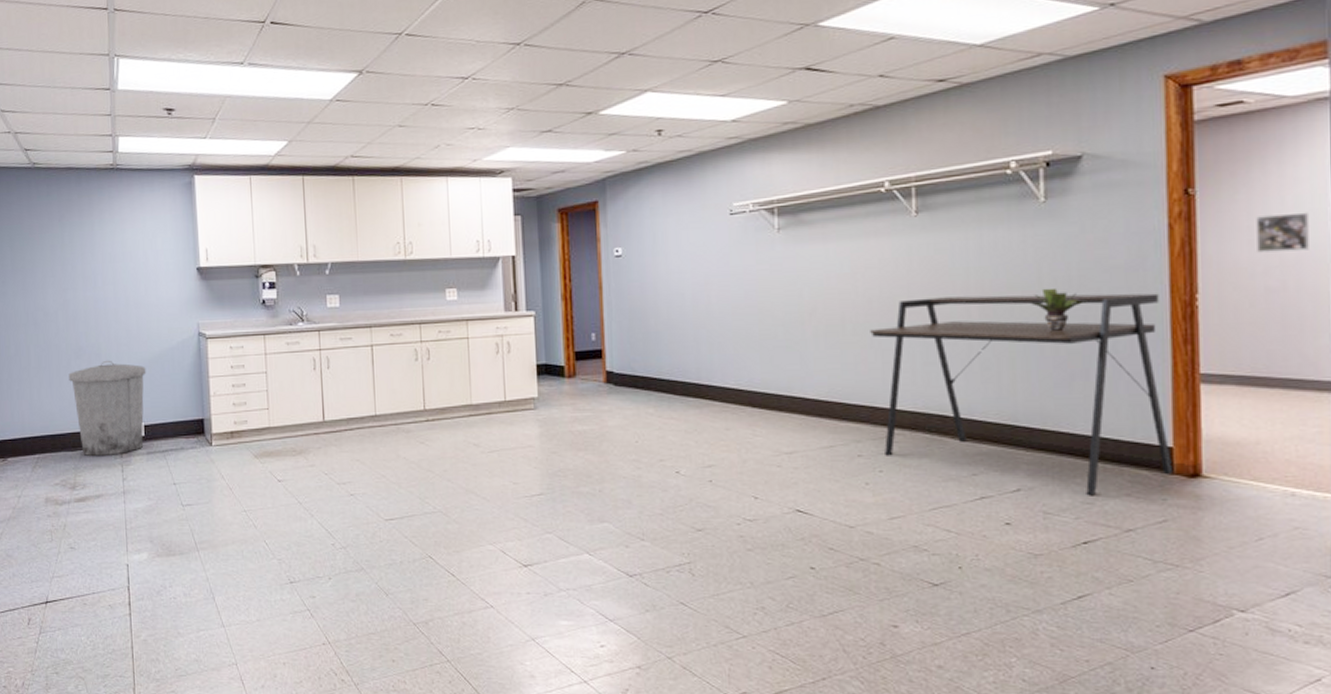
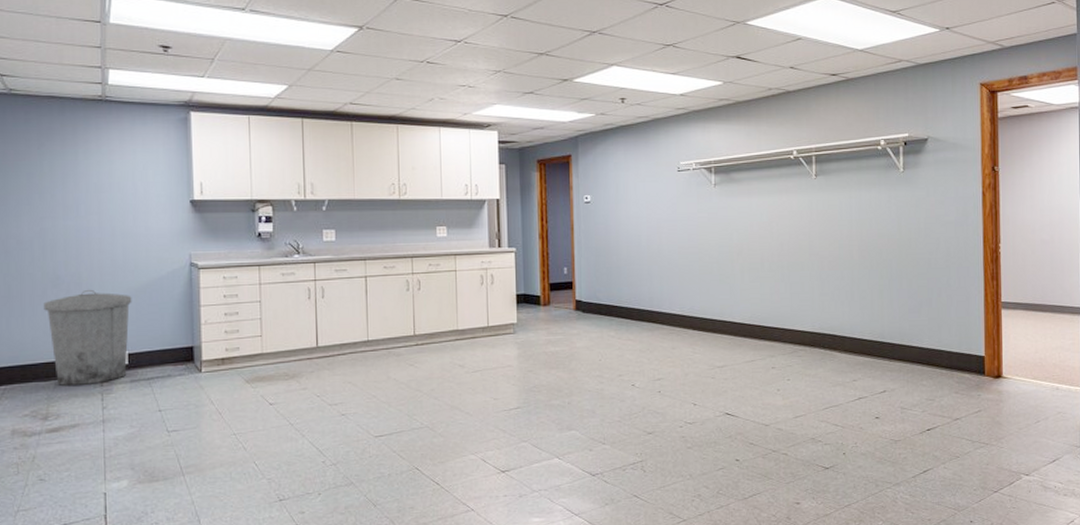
desk: present [870,293,1174,496] -> none [782,242,985,394]
potted plant: present [1031,287,1086,331] -> none [893,237,930,270]
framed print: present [1256,212,1309,253] -> none [1036,187,1067,215]

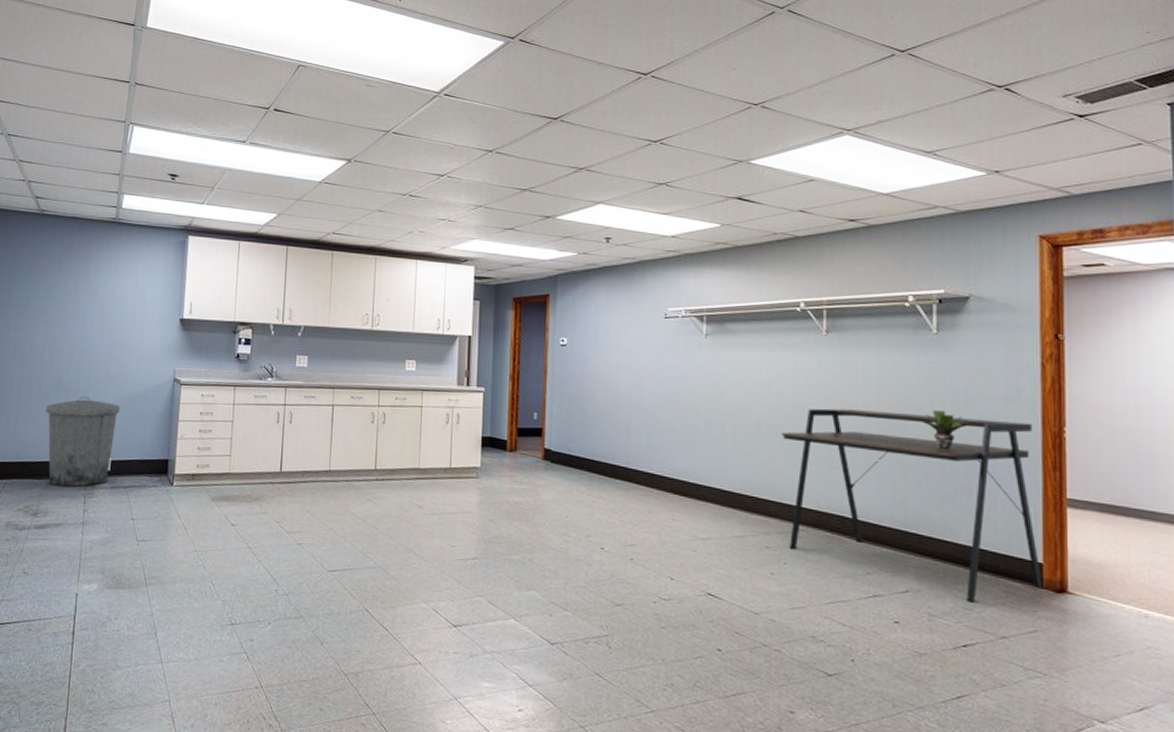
desk: none [782,242,985,394] -> present [782,408,1043,603]
potted plant: none [893,237,930,270] -> present [922,409,970,449]

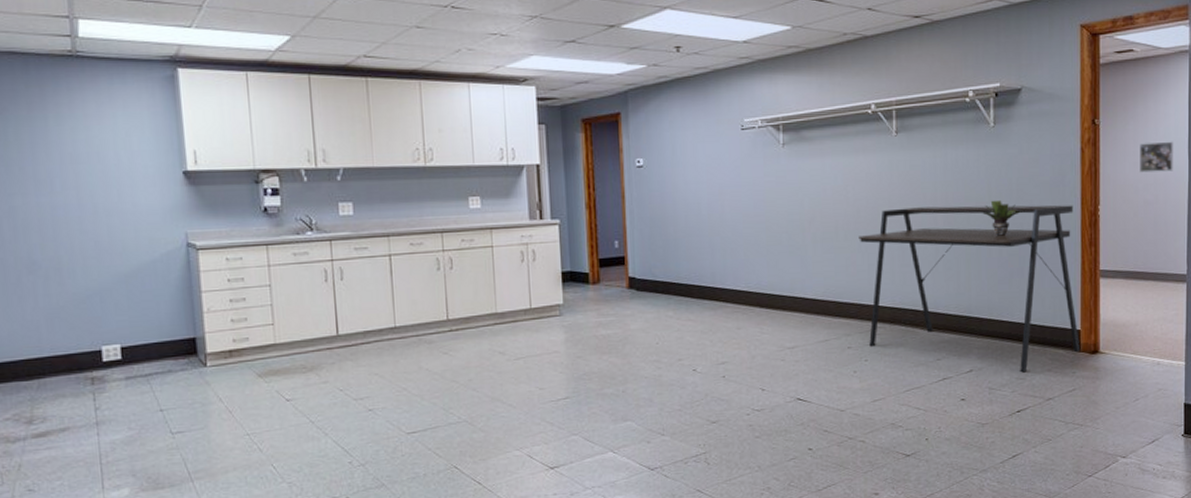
trash can: present [46,396,121,487] -> none [19,275,122,386]
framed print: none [1115,364,1159,397] -> present [1140,141,1173,173]

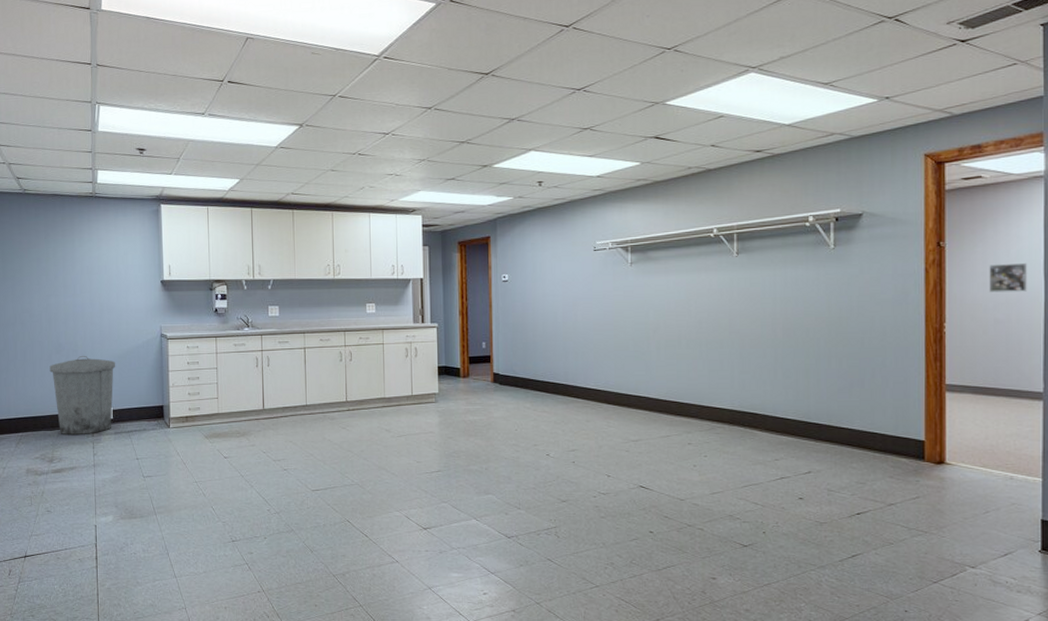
trash can: none [19,275,122,386] -> present [49,355,116,436]
desk: present [859,205,1081,373] -> none [700,320,925,478]
potted plant: present [982,199,1022,236] -> none [822,315,863,349]

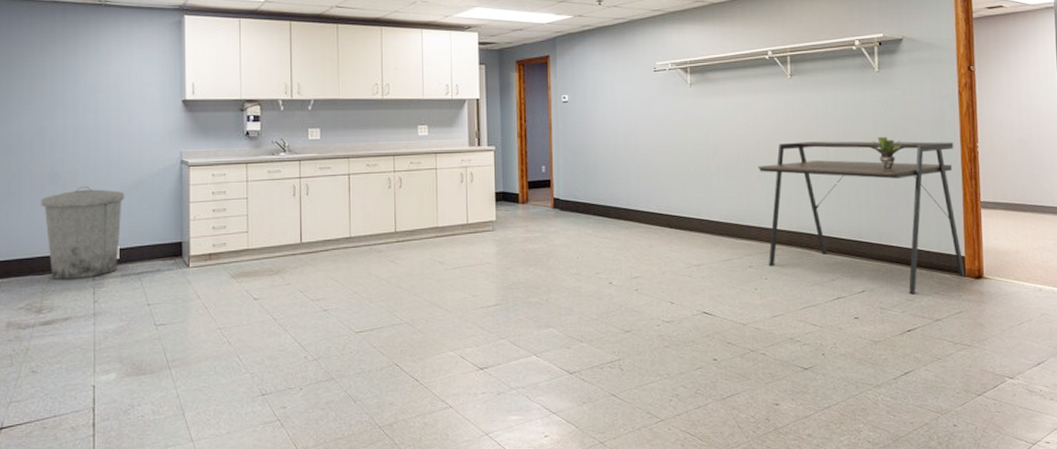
desk: none [700,320,925,478] -> present [758,141,966,295]
potted plant: none [822,315,863,349] -> present [870,136,907,169]
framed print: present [989,262,1027,292] -> none [1013,86,1045,114]

